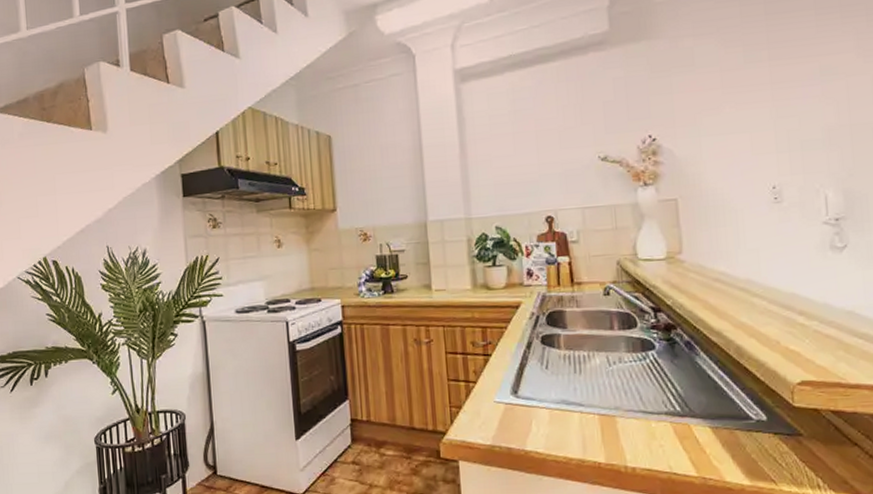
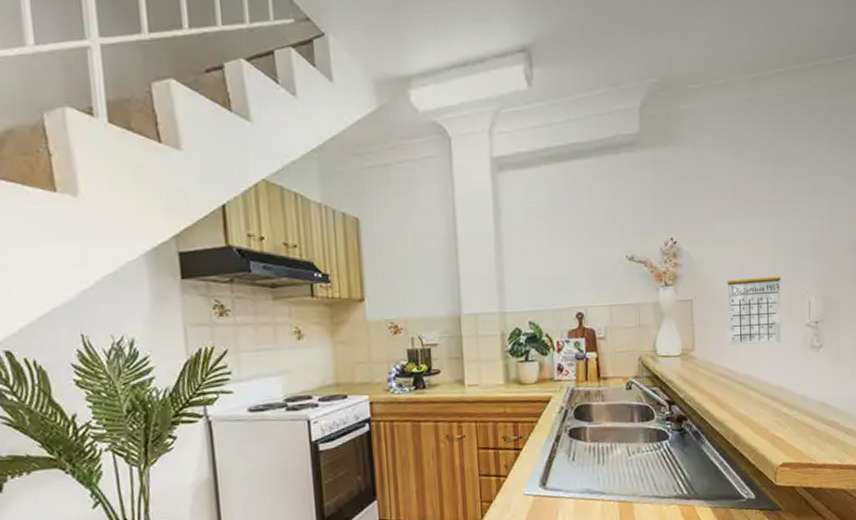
calendar: none [718,163,791,247] -> present [727,268,781,346]

